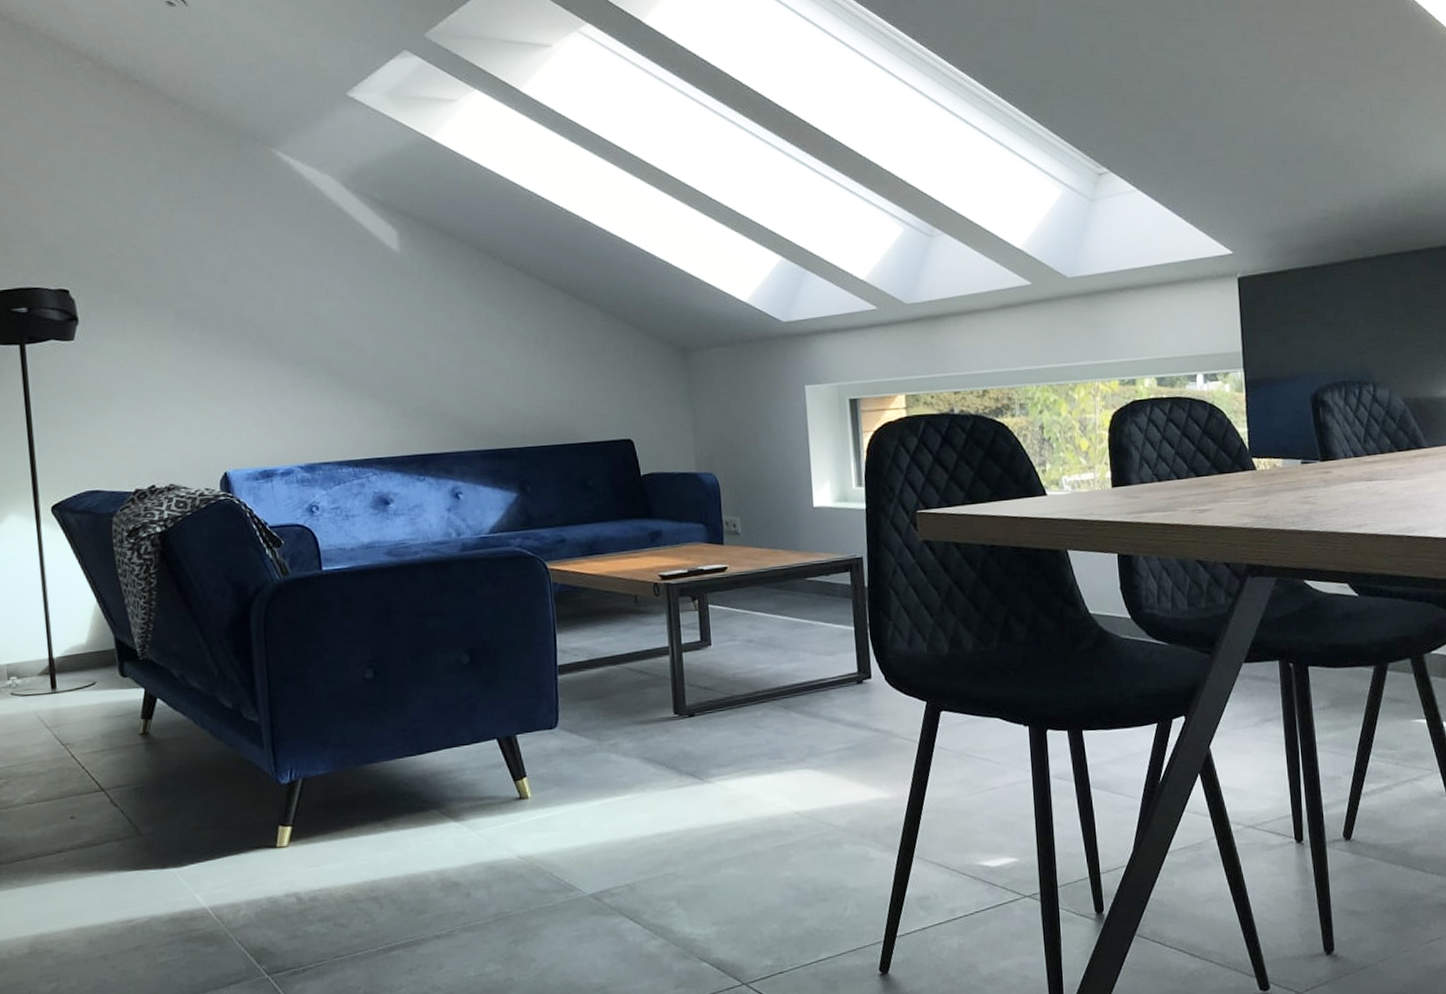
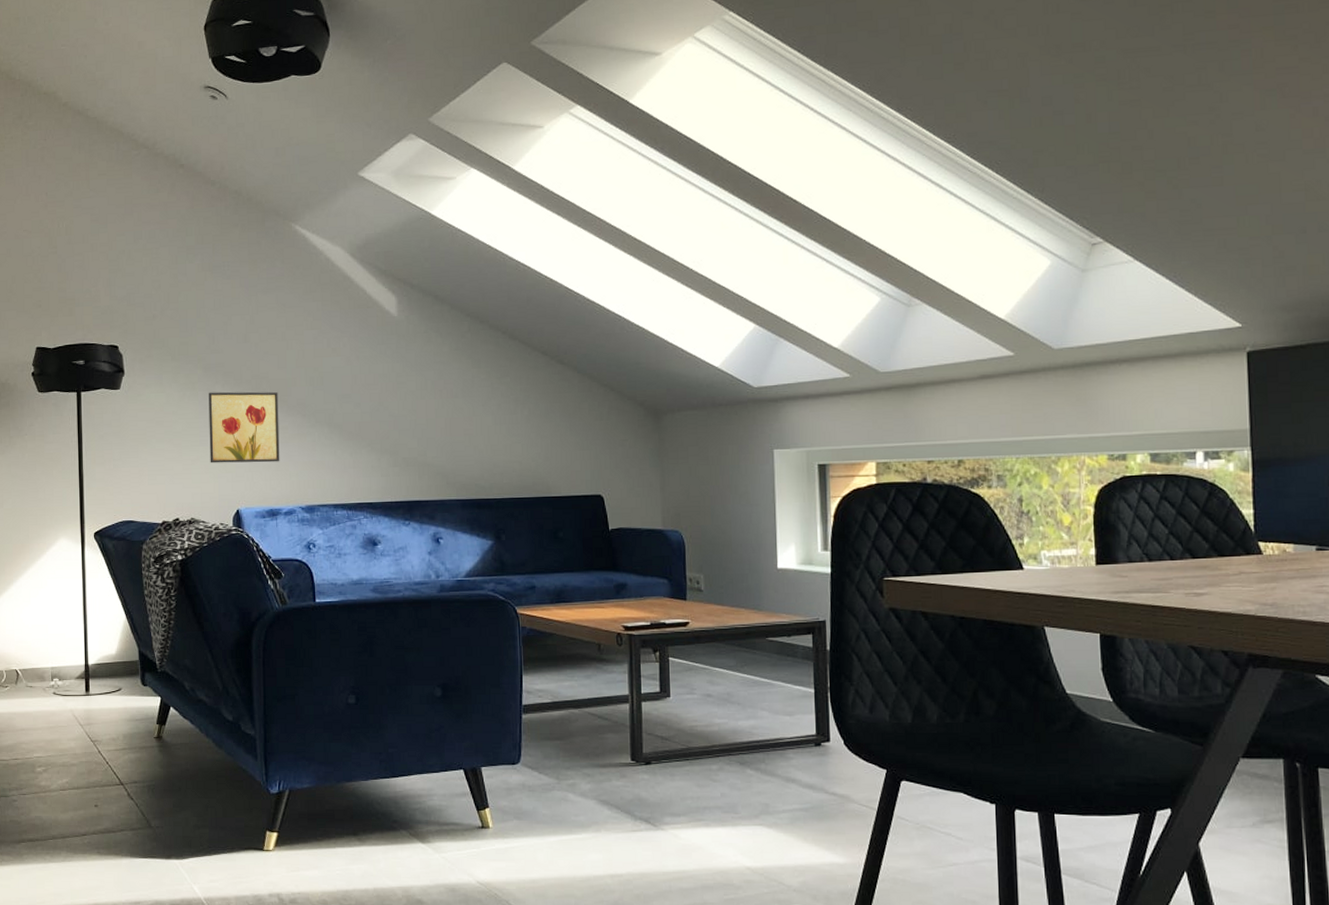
wall art: none [183,338,273,422] -> present [208,391,280,463]

